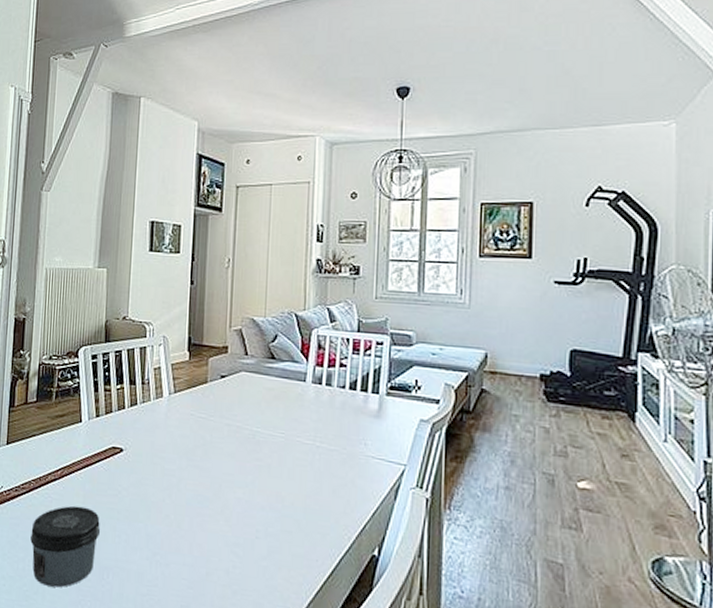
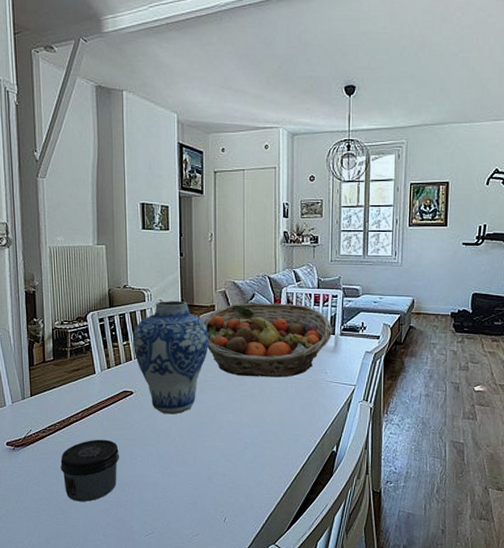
vase: none [128,338,218,483] -> present [133,301,209,415]
fruit basket: none [213,346,376,446] -> present [204,303,333,378]

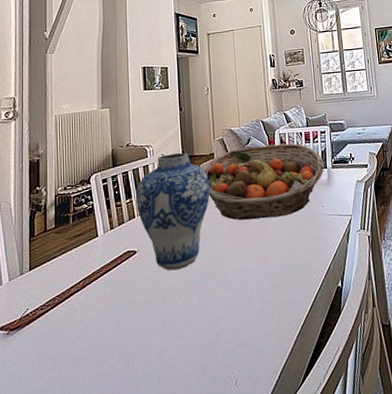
jar: present [60,439,119,502] -> none [59,307,122,387]

